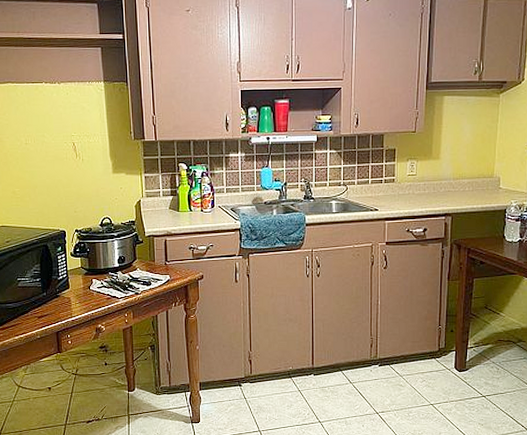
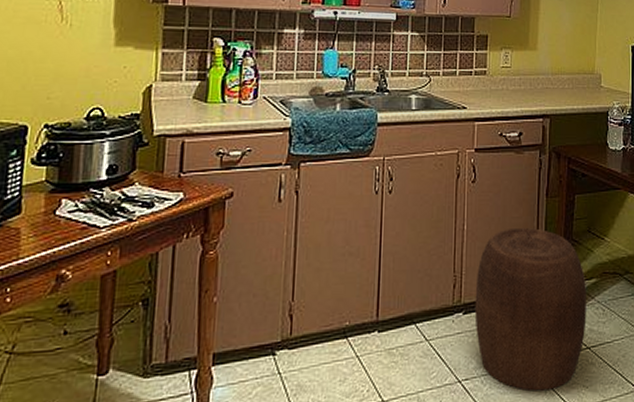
stool: none [388,303,483,424] -> present [474,227,586,392]

